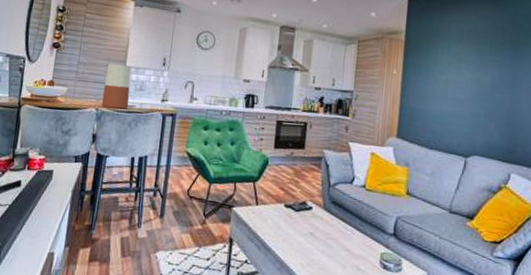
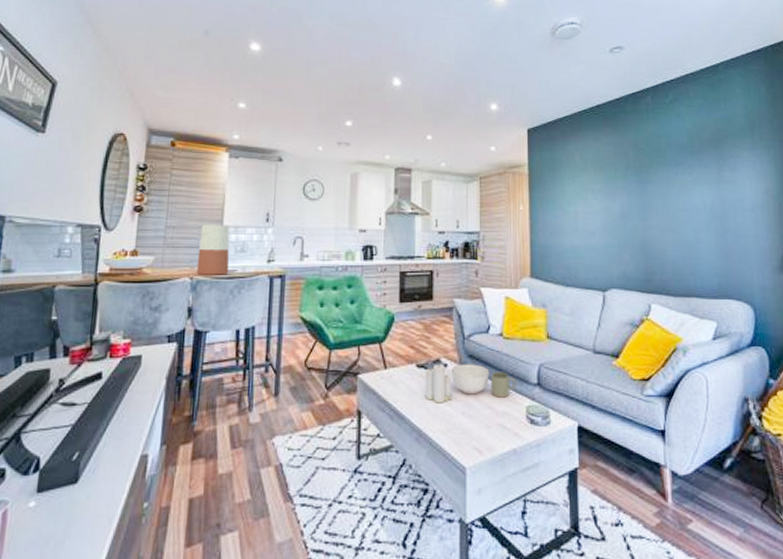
candle: none [289,205,314,241] -> present [424,363,452,404]
bowl: none [315,208,351,237] -> present [450,364,490,395]
mug: none [349,218,374,243] -> present [490,371,516,398]

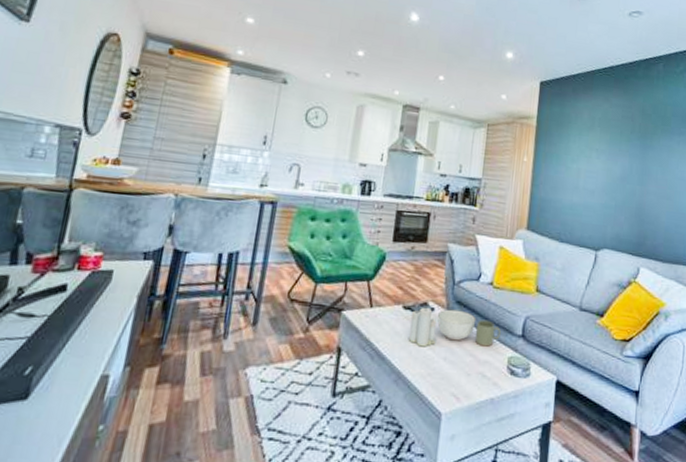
vase: present [196,224,230,275] -> none [182,140,223,196]

